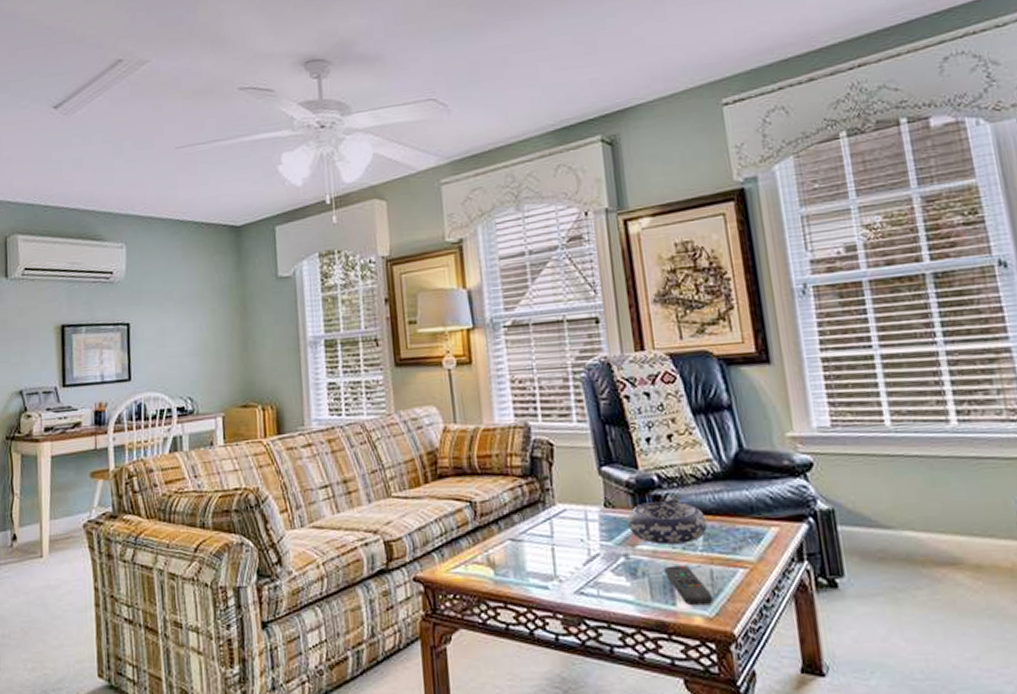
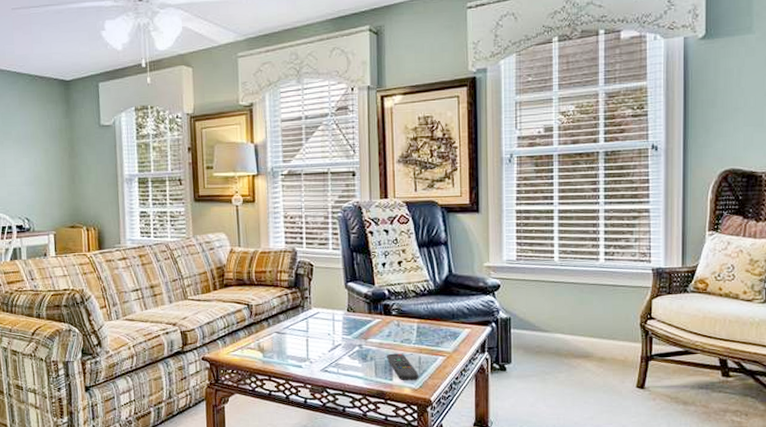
decorative bowl: present [627,501,707,545] -> none [364,309,420,339]

